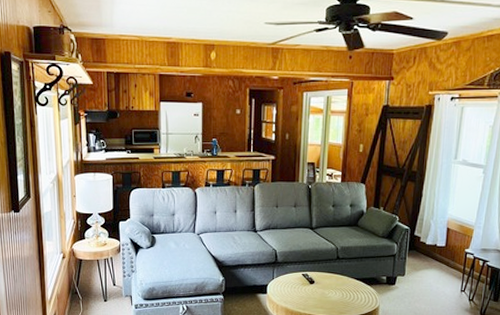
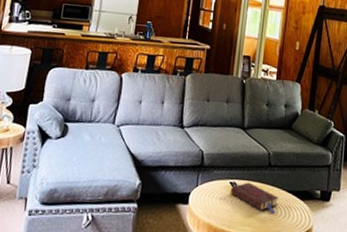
book: none [303,273,347,297] -> present [230,182,278,213]

